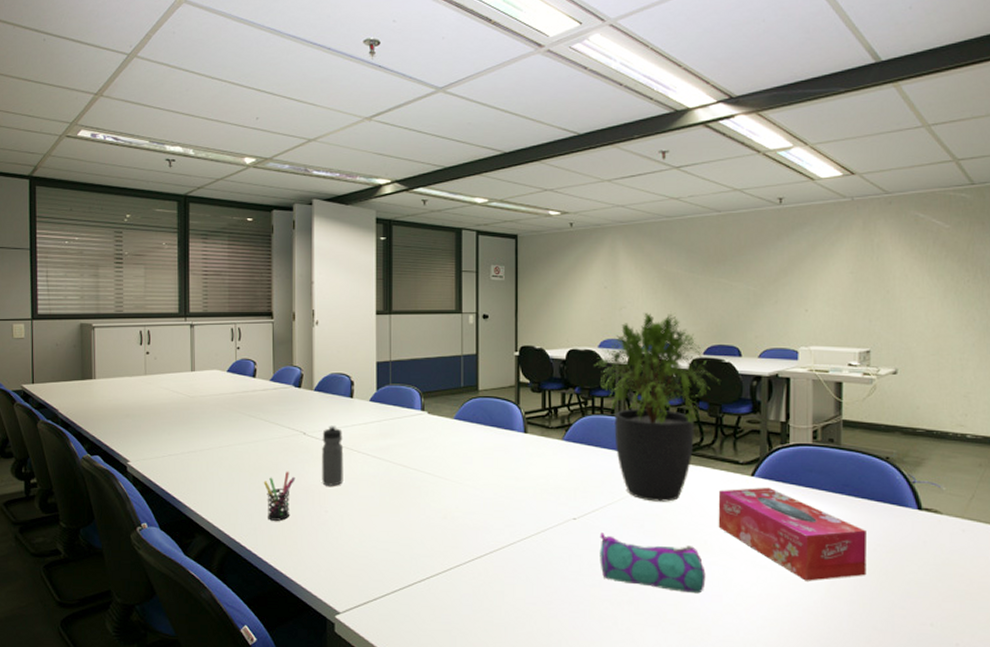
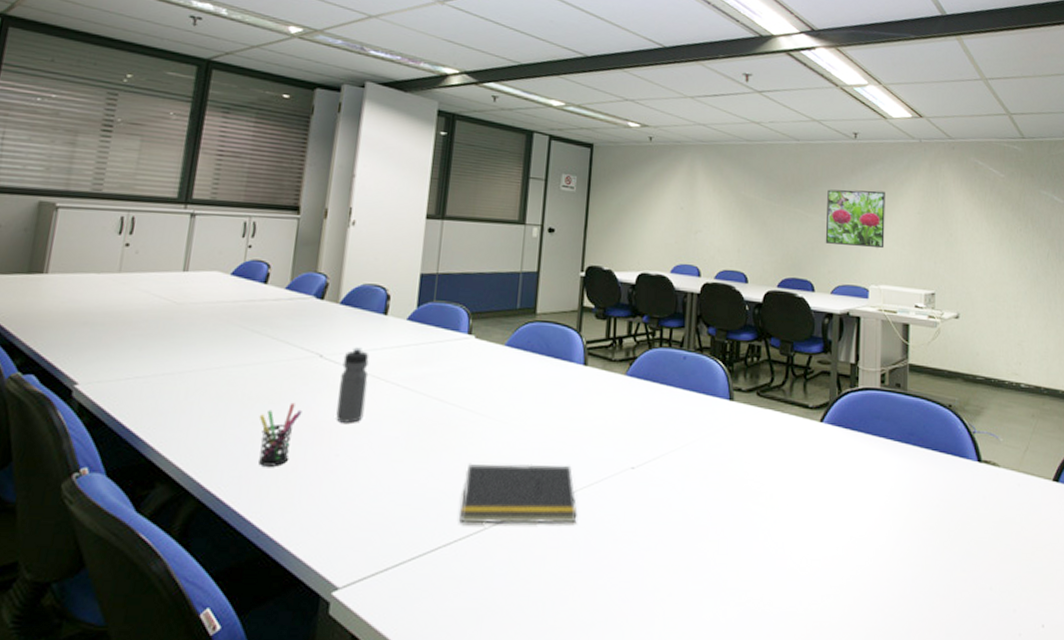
notepad: none [429,516,528,565] -> present [459,463,577,524]
potted plant: present [594,312,720,502] -> none [665,238,793,450]
pencil case: present [600,533,706,594] -> none [657,485,770,557]
tissue box: present [718,487,867,581] -> none [785,434,930,541]
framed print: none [751,254,814,311] -> present [825,189,885,249]

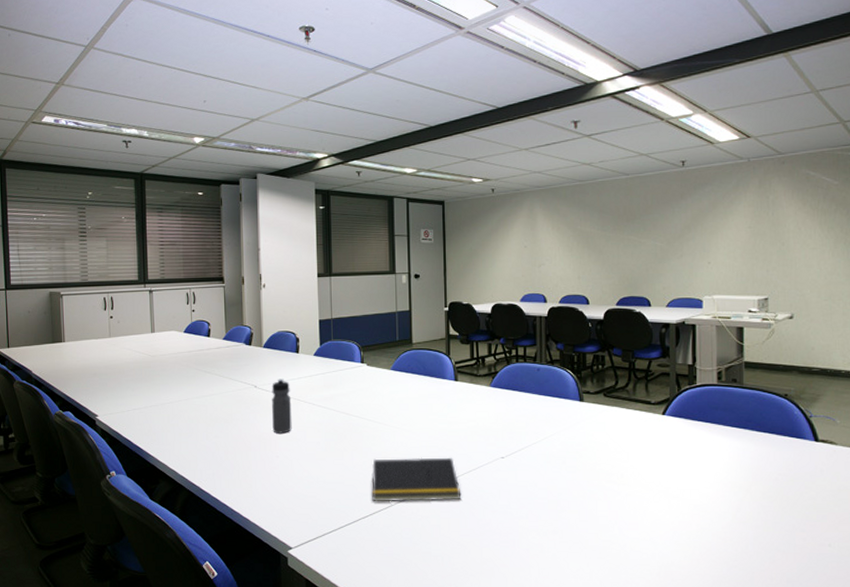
pen holder: present [259,402,302,467] -> none [219,421,249,466]
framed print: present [825,189,885,249] -> none [658,211,716,263]

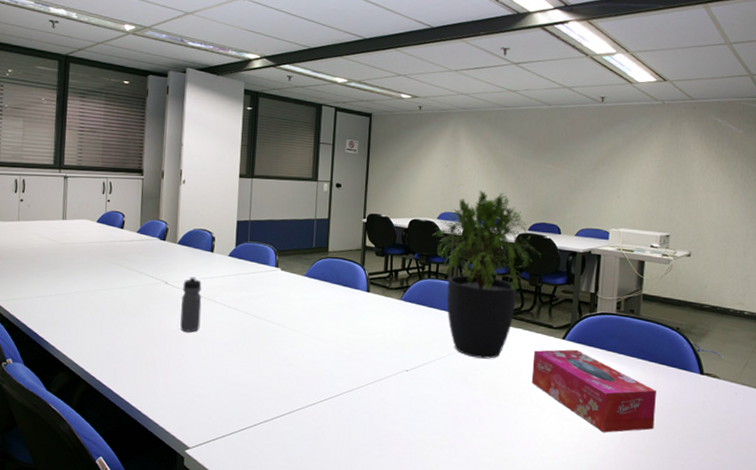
notepad: present [371,457,462,502] -> none [274,363,364,410]
potted plant: none [517,268,632,440] -> present [432,190,541,359]
tissue box: none [633,424,769,509] -> present [531,349,656,433]

